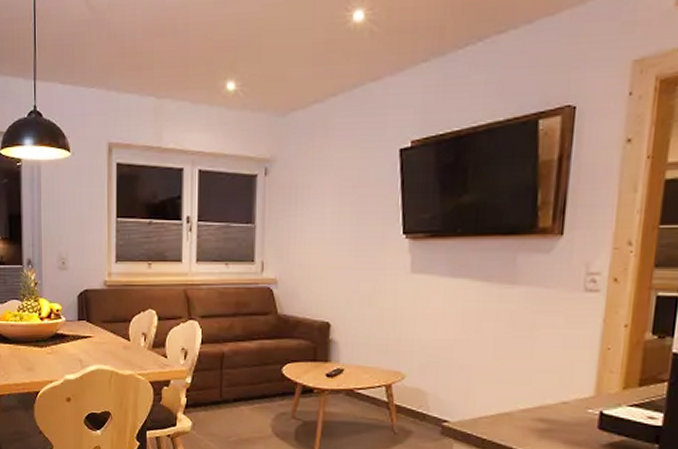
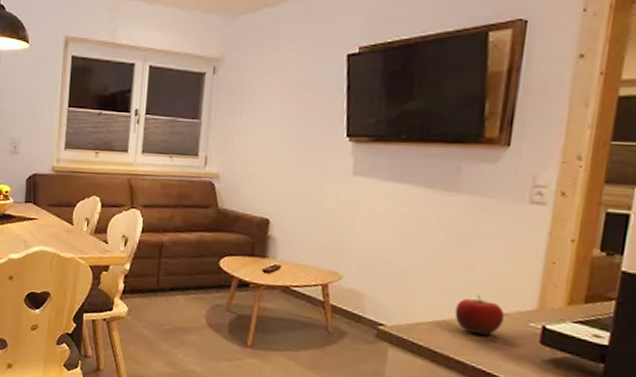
fruit: none [516,386,564,425] -> present [455,295,505,336]

